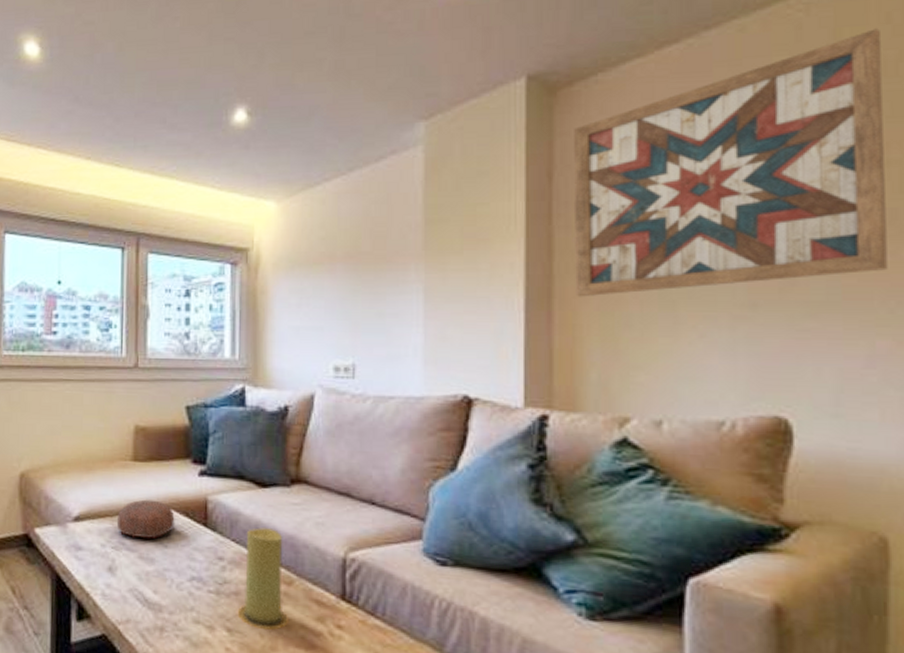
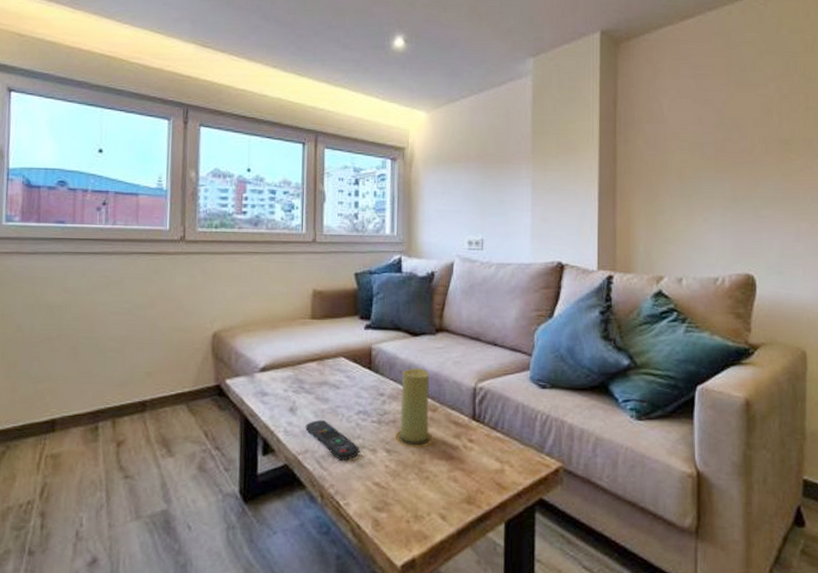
decorative bowl: present [116,499,175,539] -> none [297,350,346,383]
remote control: none [127,583,193,636] -> present [305,419,359,460]
wall art: present [574,28,888,297] -> none [630,21,807,192]

